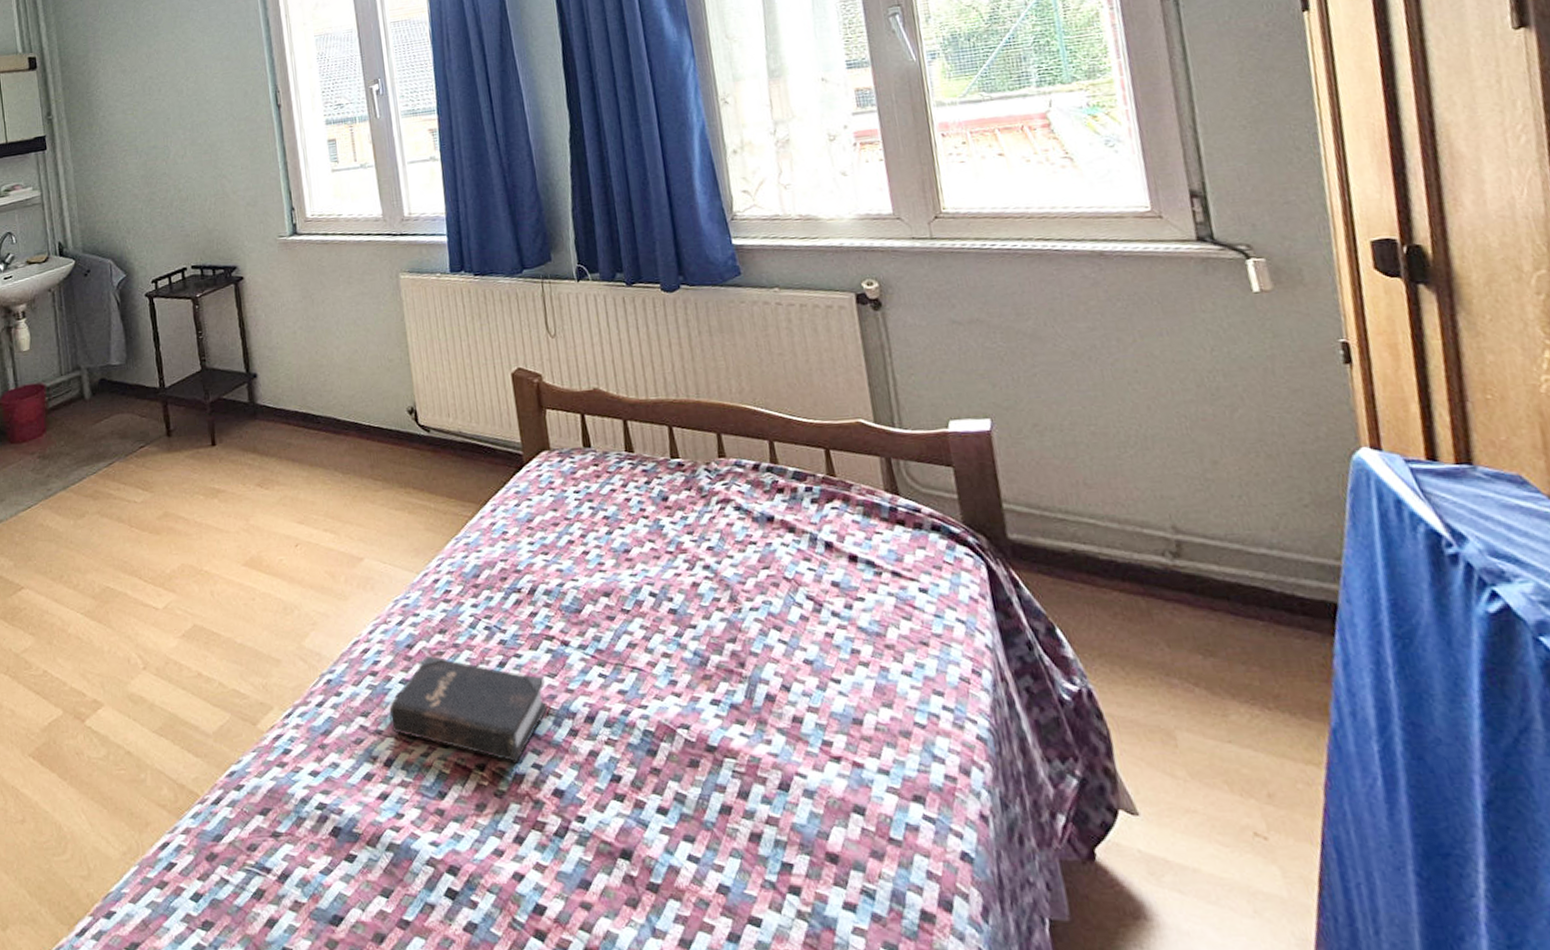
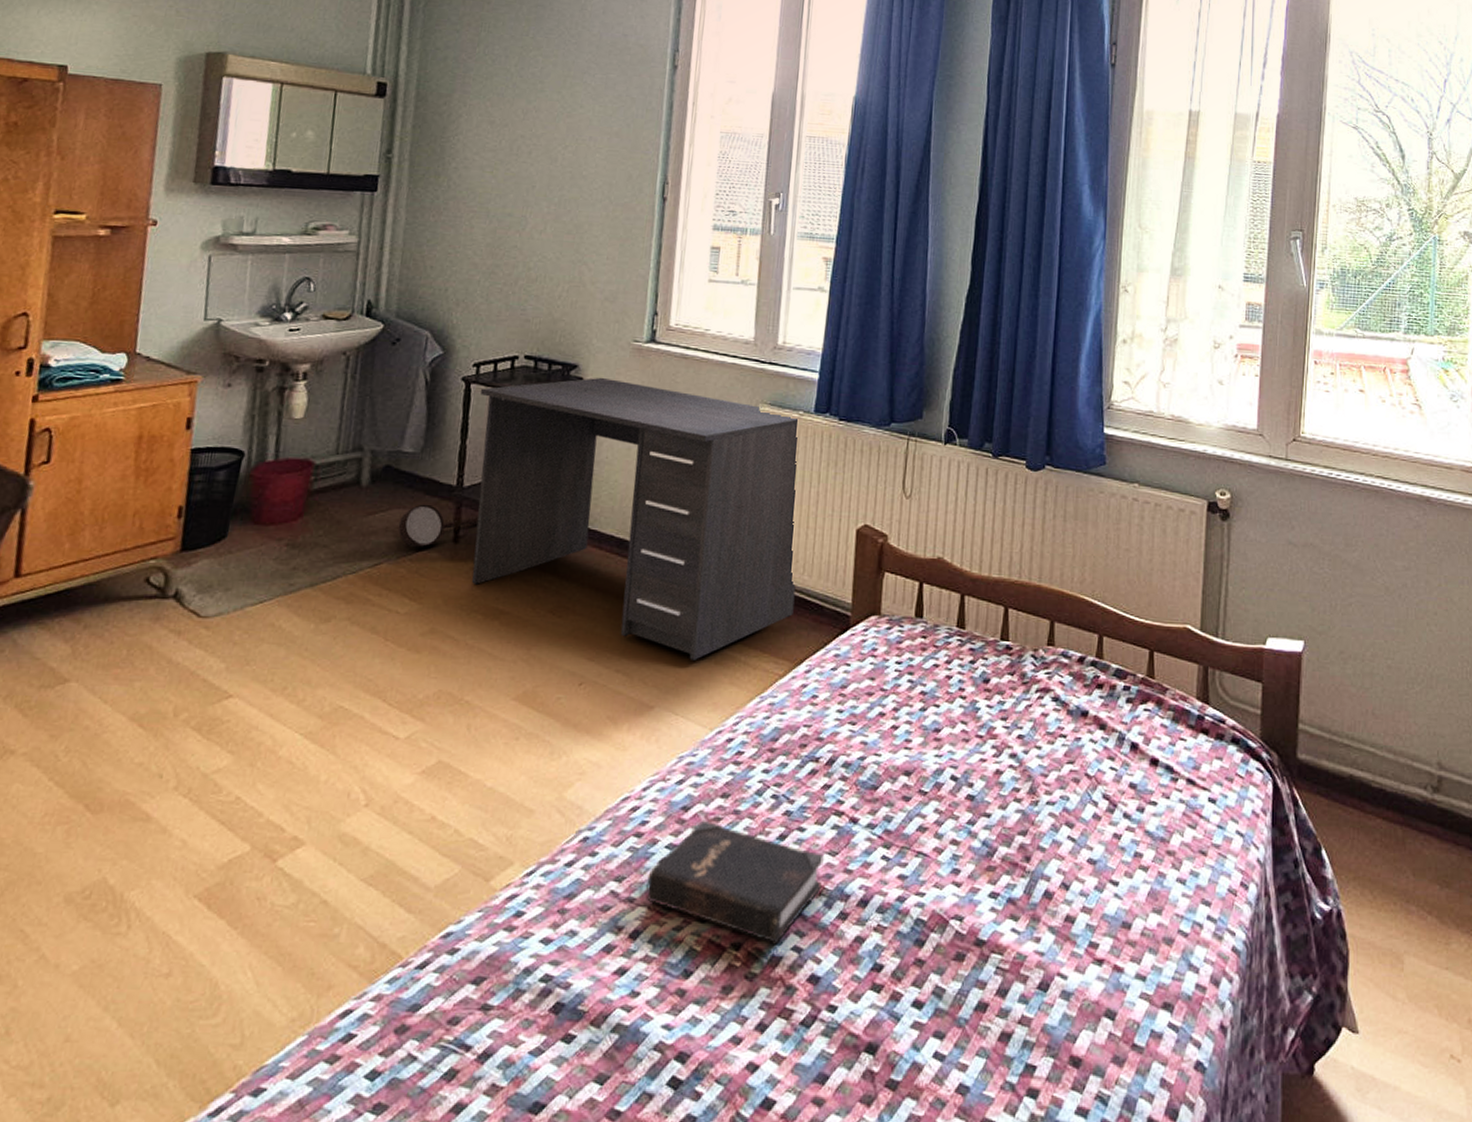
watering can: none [120,406,184,446] -> present [398,504,479,548]
desk: none [162,273,470,513] -> present [471,377,798,660]

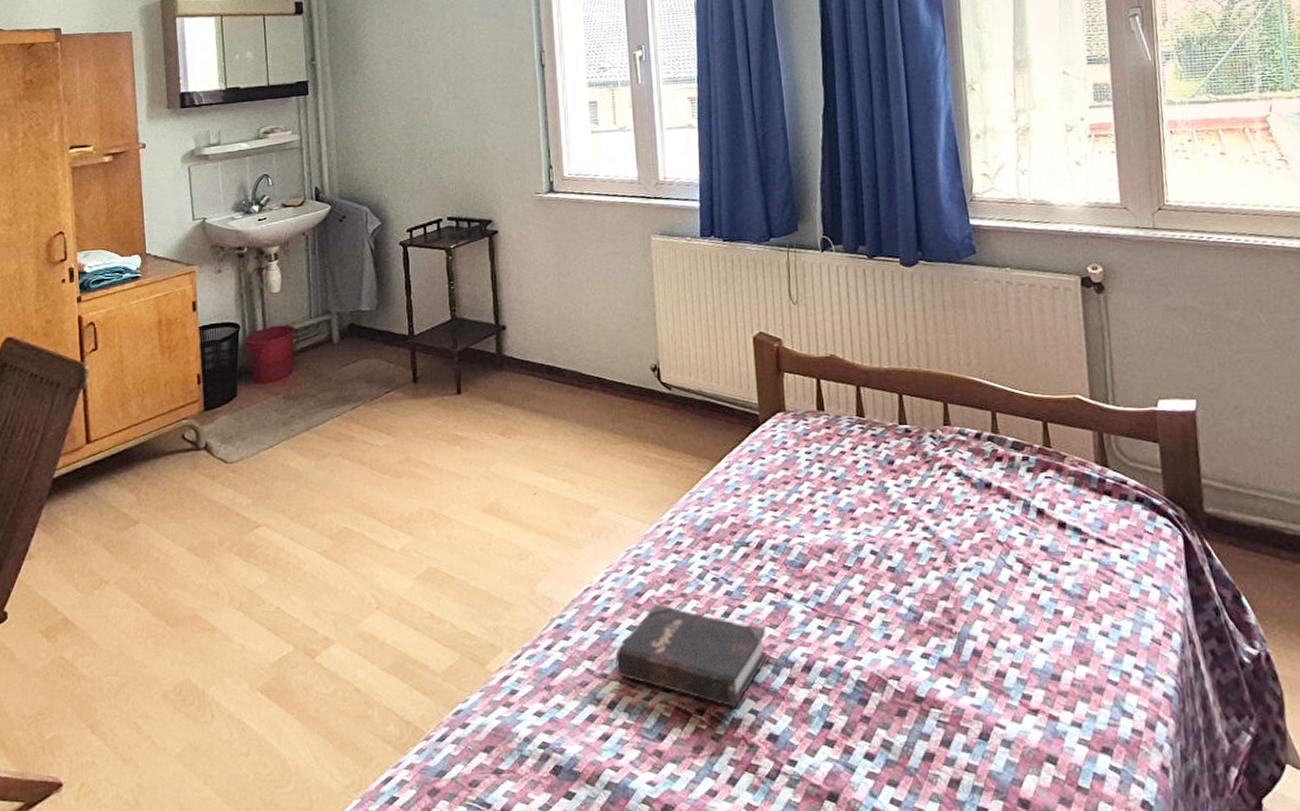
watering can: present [398,504,479,548] -> none [367,352,431,391]
desk: present [471,377,798,660] -> none [416,228,708,466]

